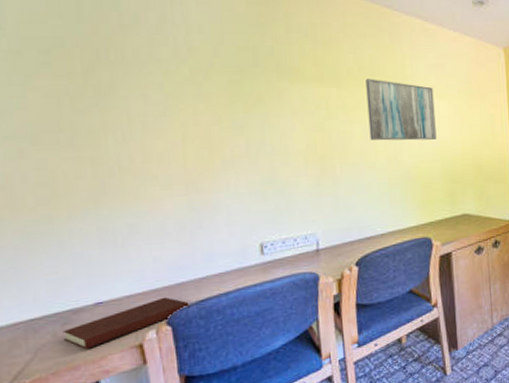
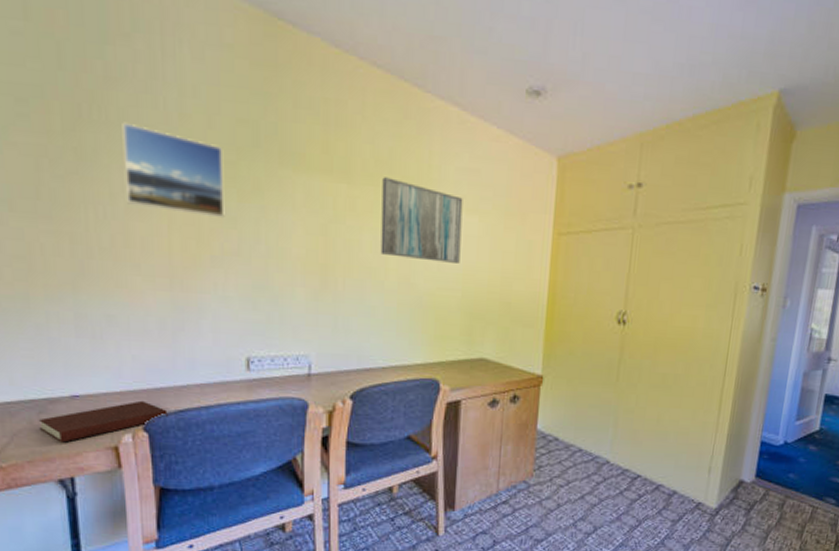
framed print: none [137,59,233,128] -> present [122,122,225,217]

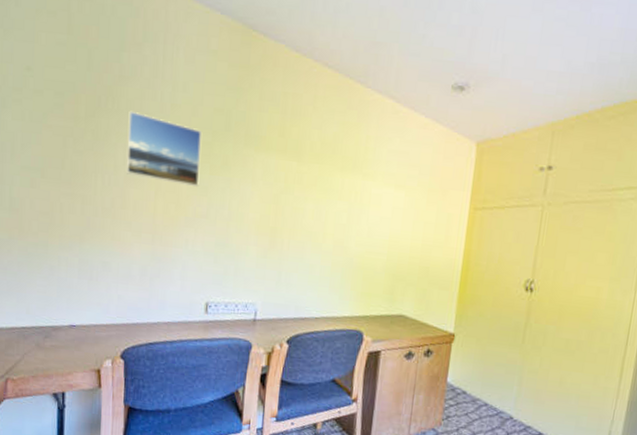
notebook: present [38,400,168,443] -> none [43,332,141,363]
wall art: present [380,177,463,263] -> none [320,157,393,231]

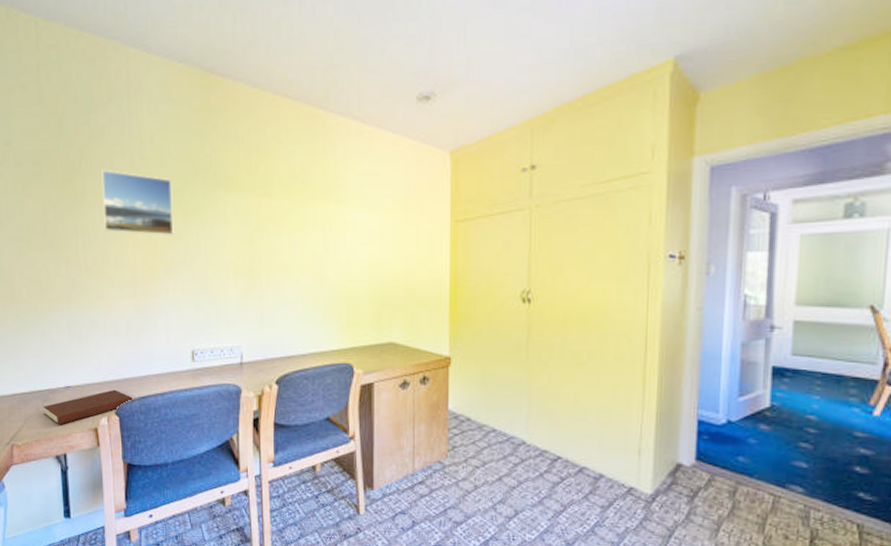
notebook: none [43,332,141,363] -> present [43,389,133,425]

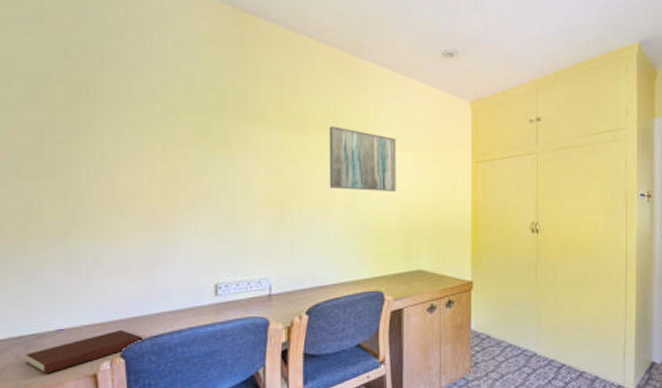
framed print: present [101,169,174,235] -> none [114,96,198,166]
wall art: none [296,188,366,257] -> present [329,126,396,191]

